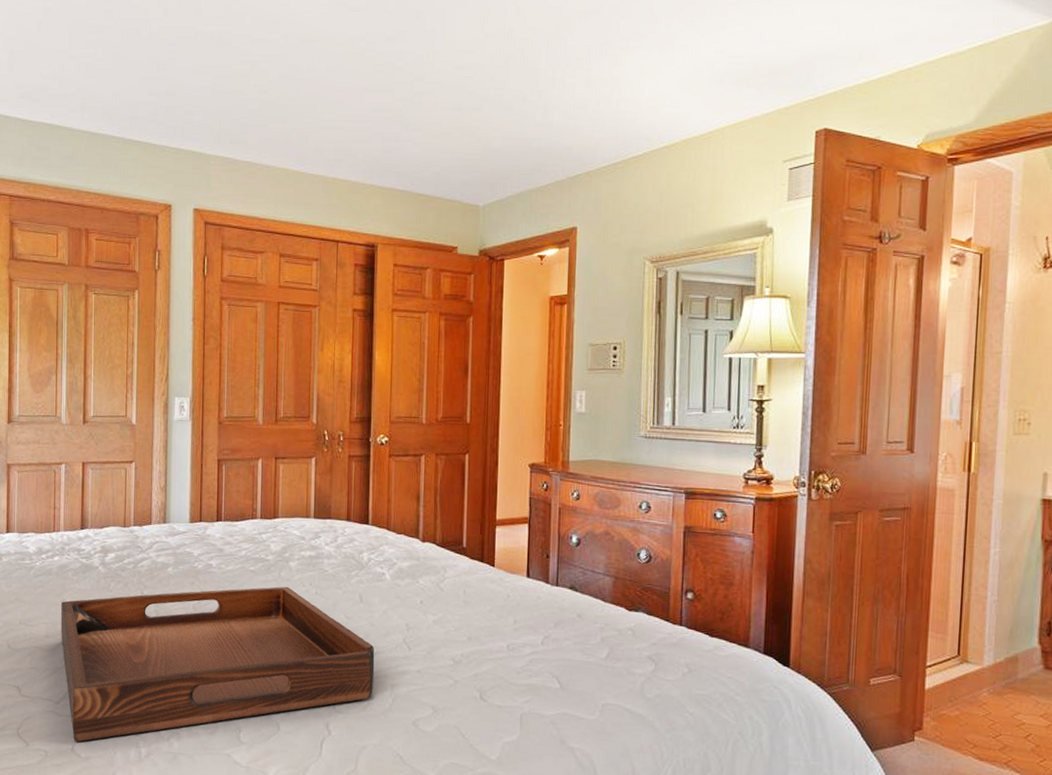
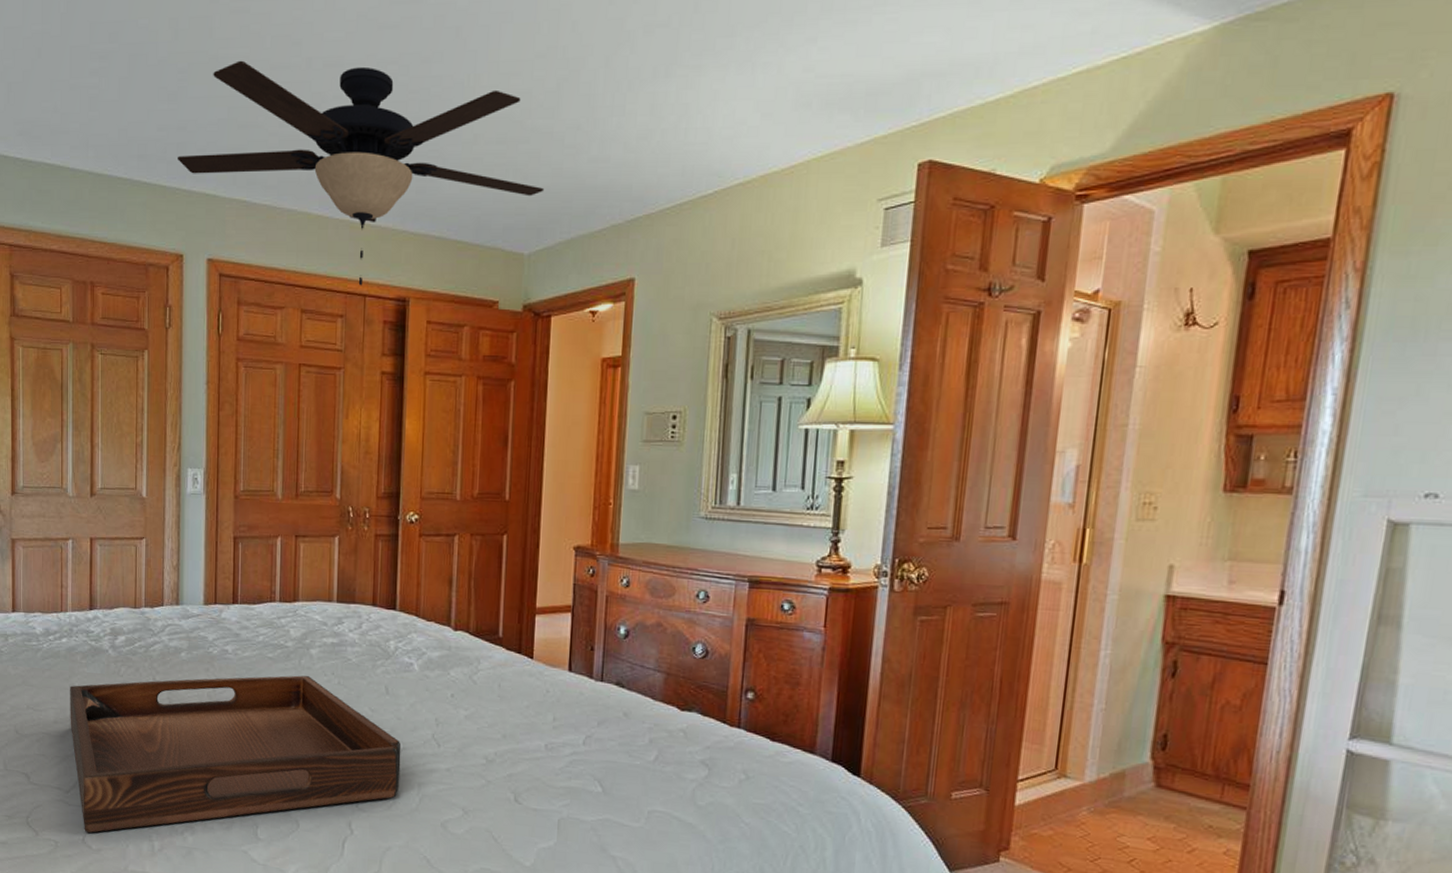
ceiling fan: none [167,36,496,233] -> present [178,60,545,286]

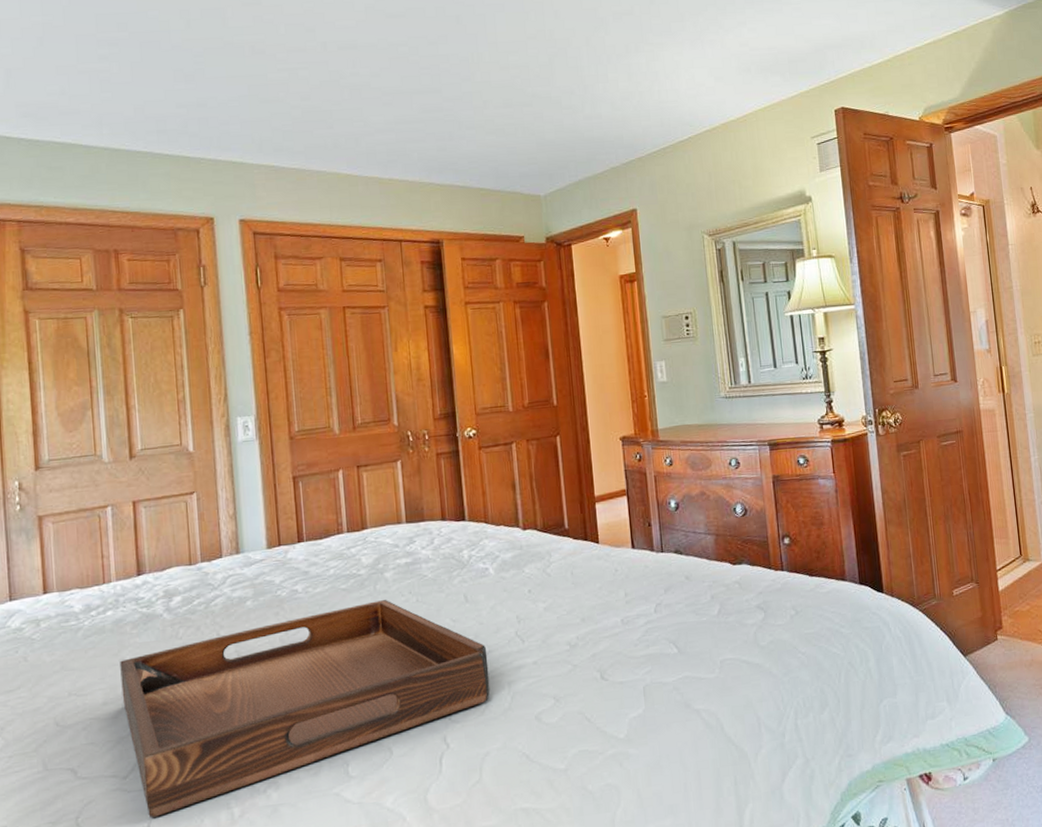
ceiling fan: present [178,60,545,286] -> none [200,45,551,233]

